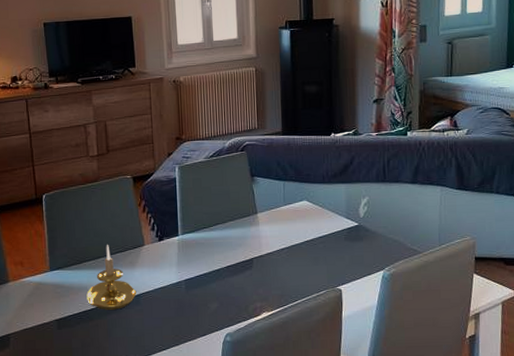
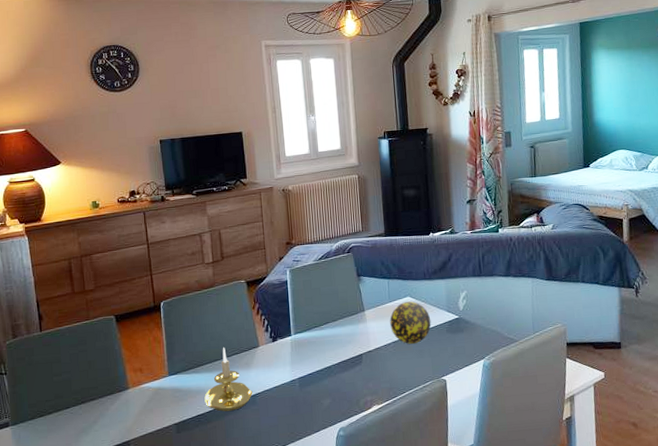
decorative ball: none [284,205,329,250] -> present [390,301,432,344]

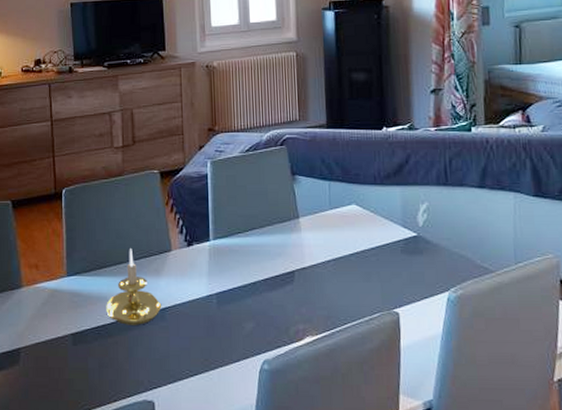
decorative ball: present [390,301,432,344] -> none [330,209,382,263]

